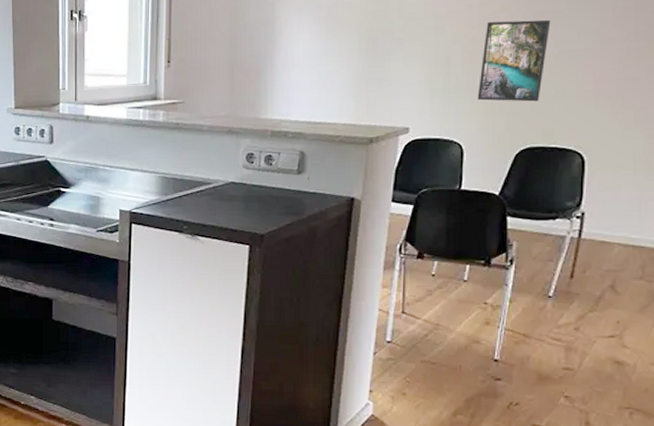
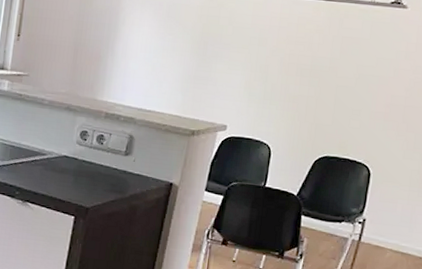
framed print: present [477,20,551,102] -> none [287,40,356,116]

